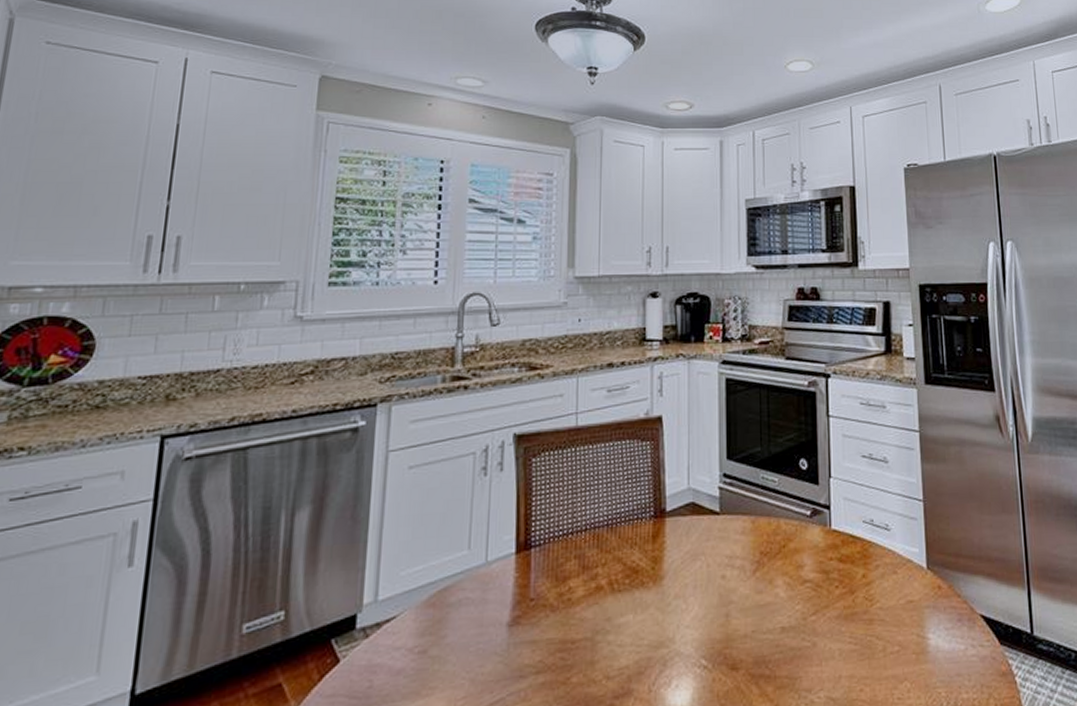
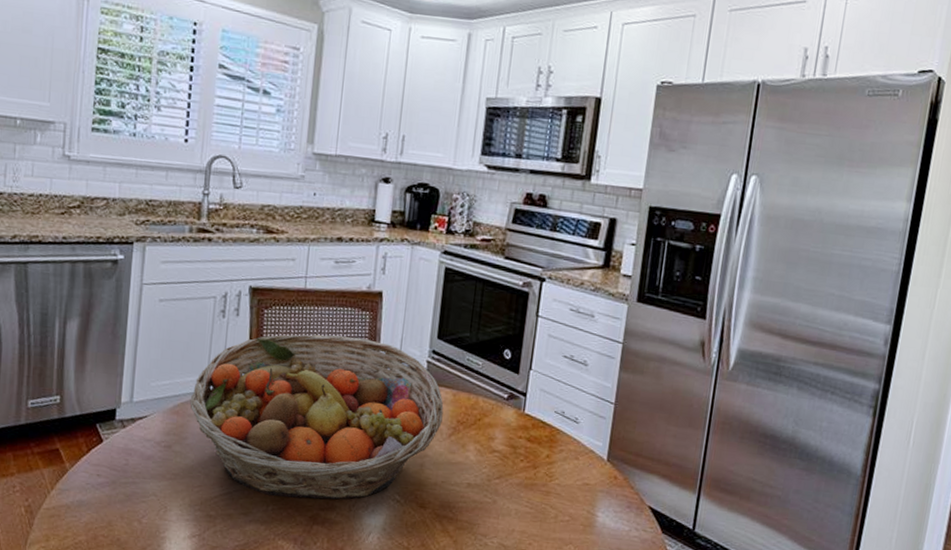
fruit basket: none [448,473,744,692] -> present [190,334,444,500]

